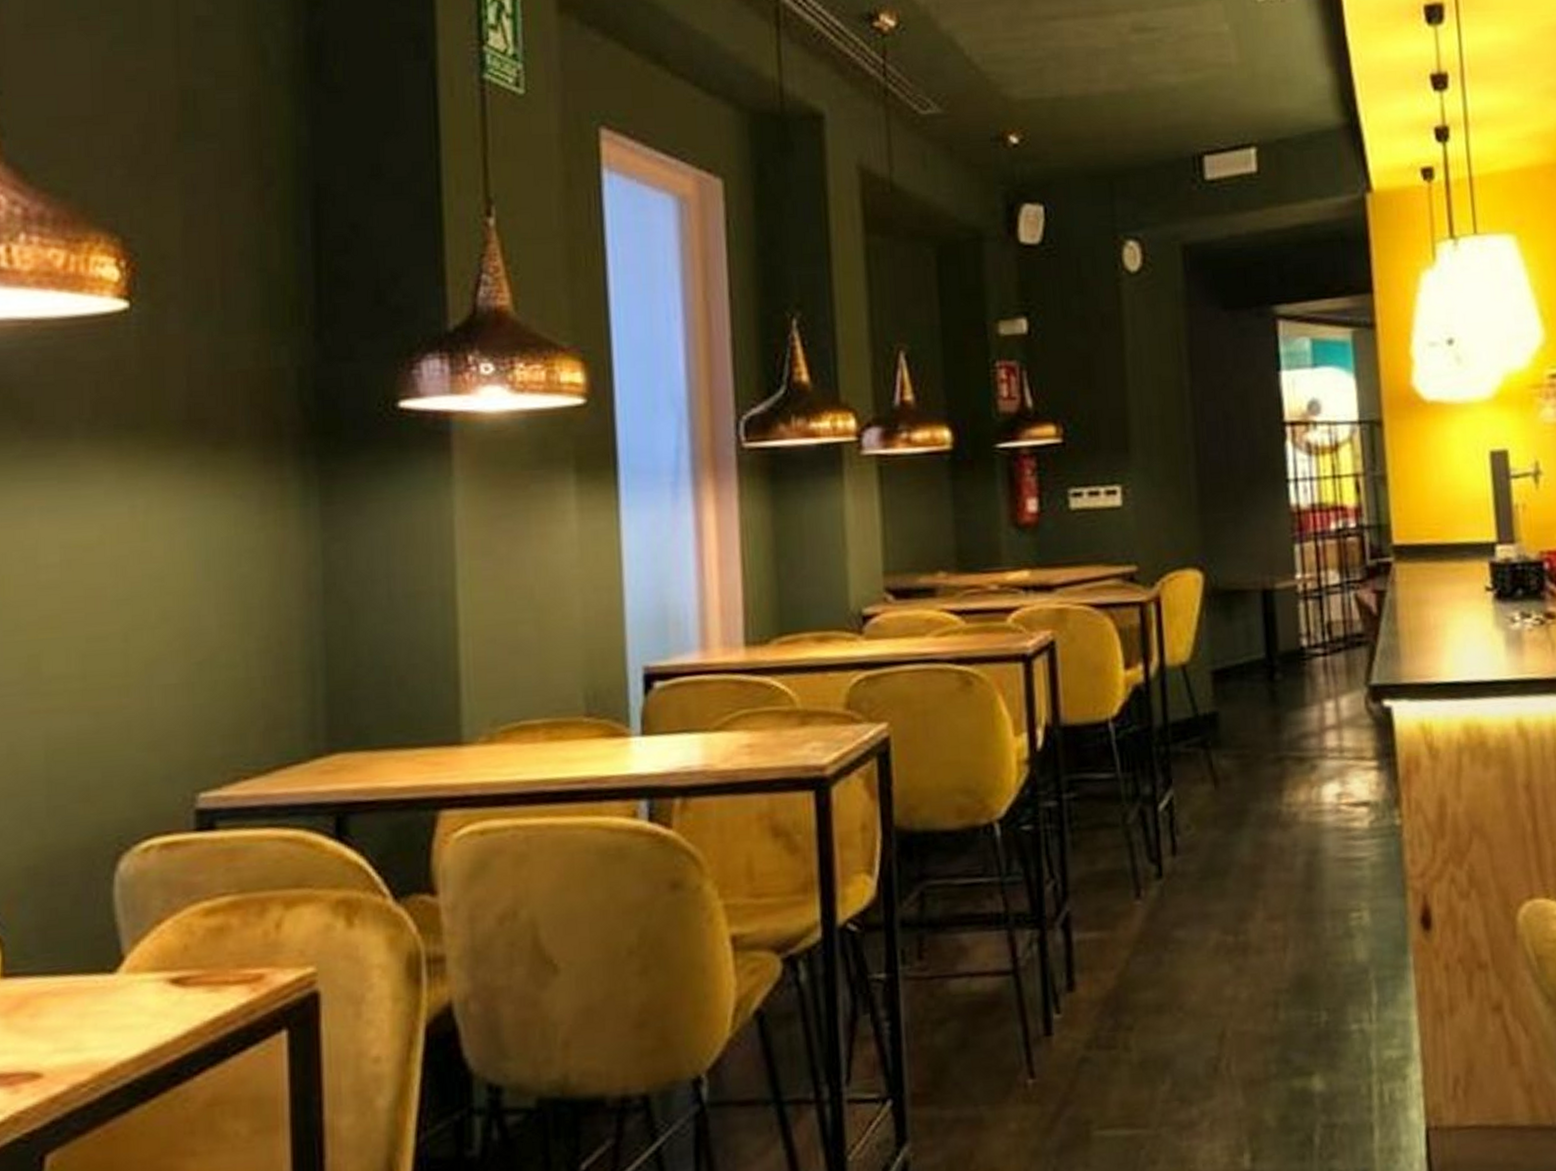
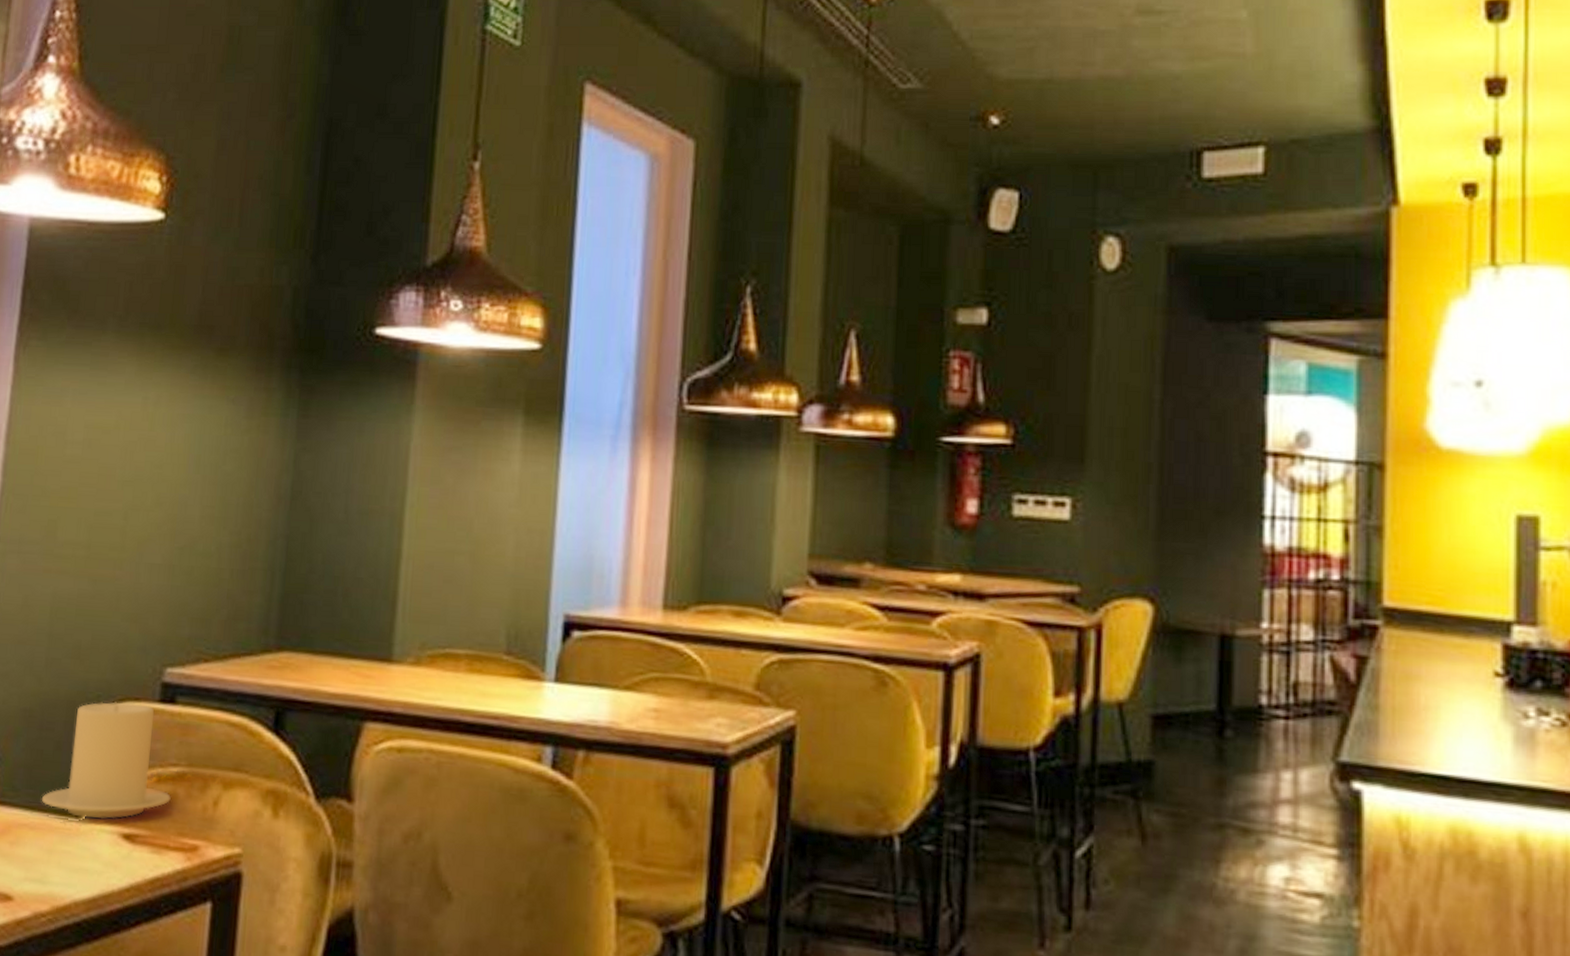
candle: none [63,837,224,972] -> present [41,701,171,819]

